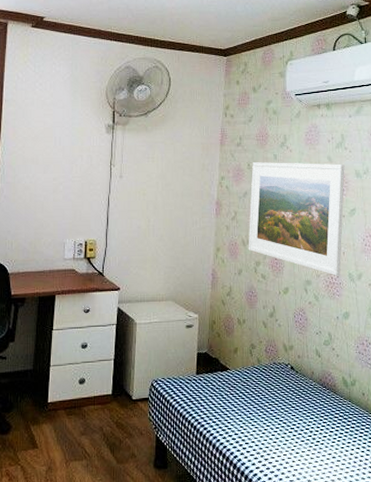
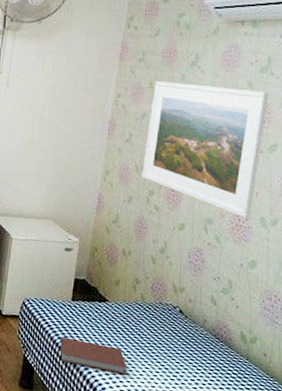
book: none [189,410,251,437] -> present [60,336,127,375]

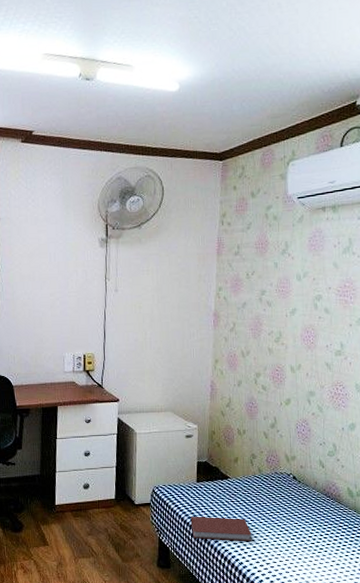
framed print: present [141,81,269,219] -> none [247,270,353,387]

